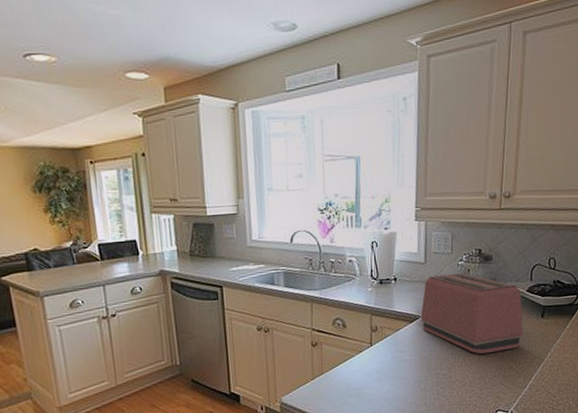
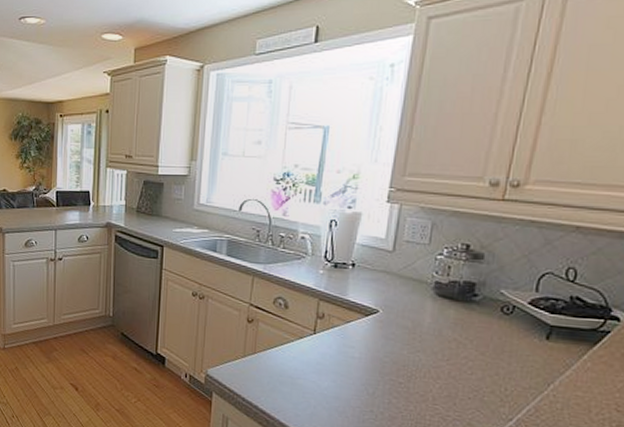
toaster: present [420,272,523,355] -> none [378,267,520,371]

